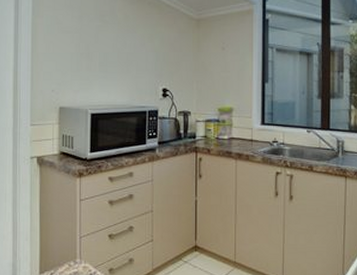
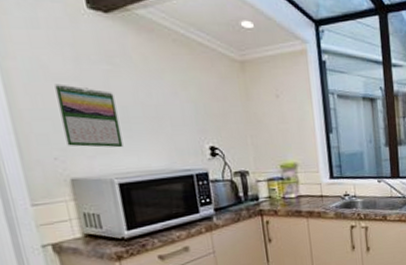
calendar: none [62,35,100,85] -> present [54,84,124,148]

